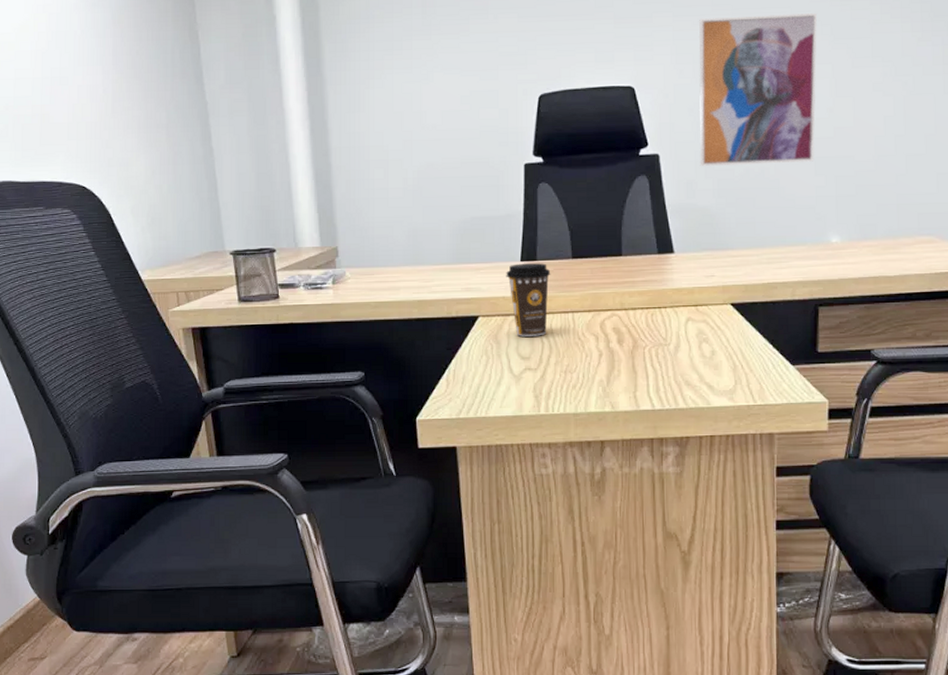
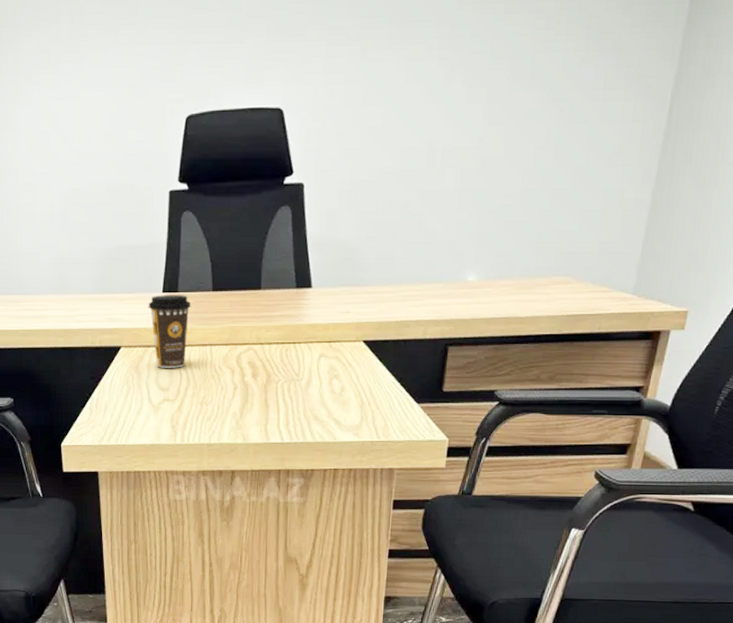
wall art: present [698,13,817,167] -> none [343,27,478,198]

